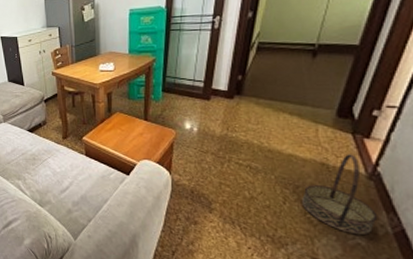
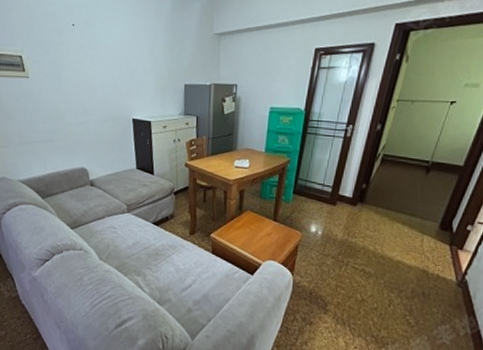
basket: present [301,154,378,236] -> none [403,263,461,336]

